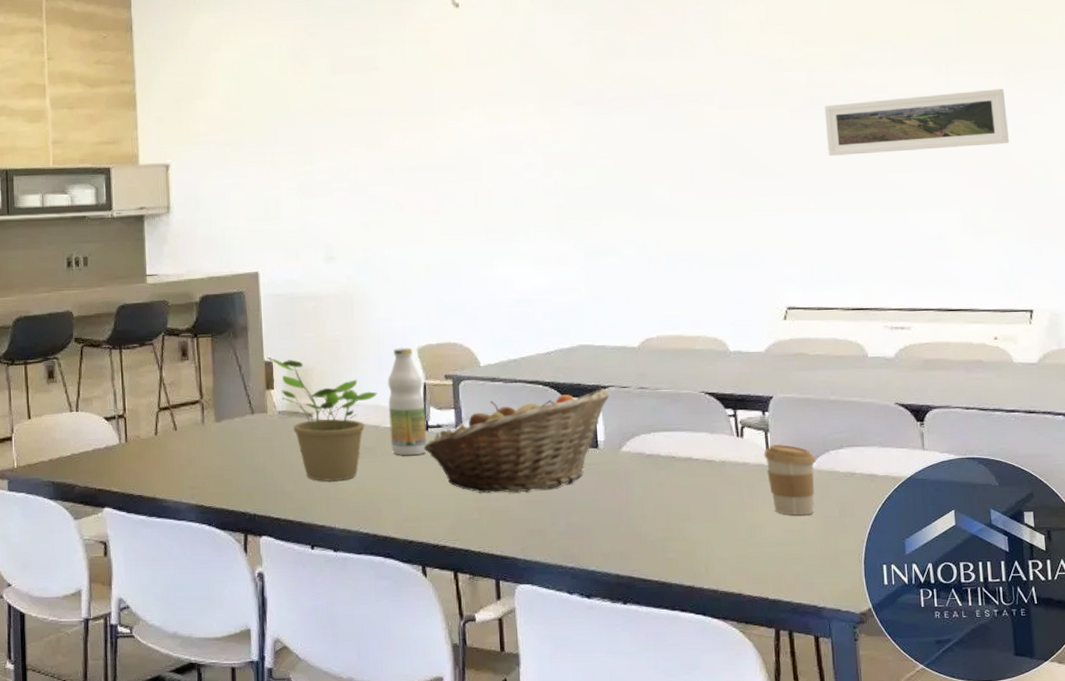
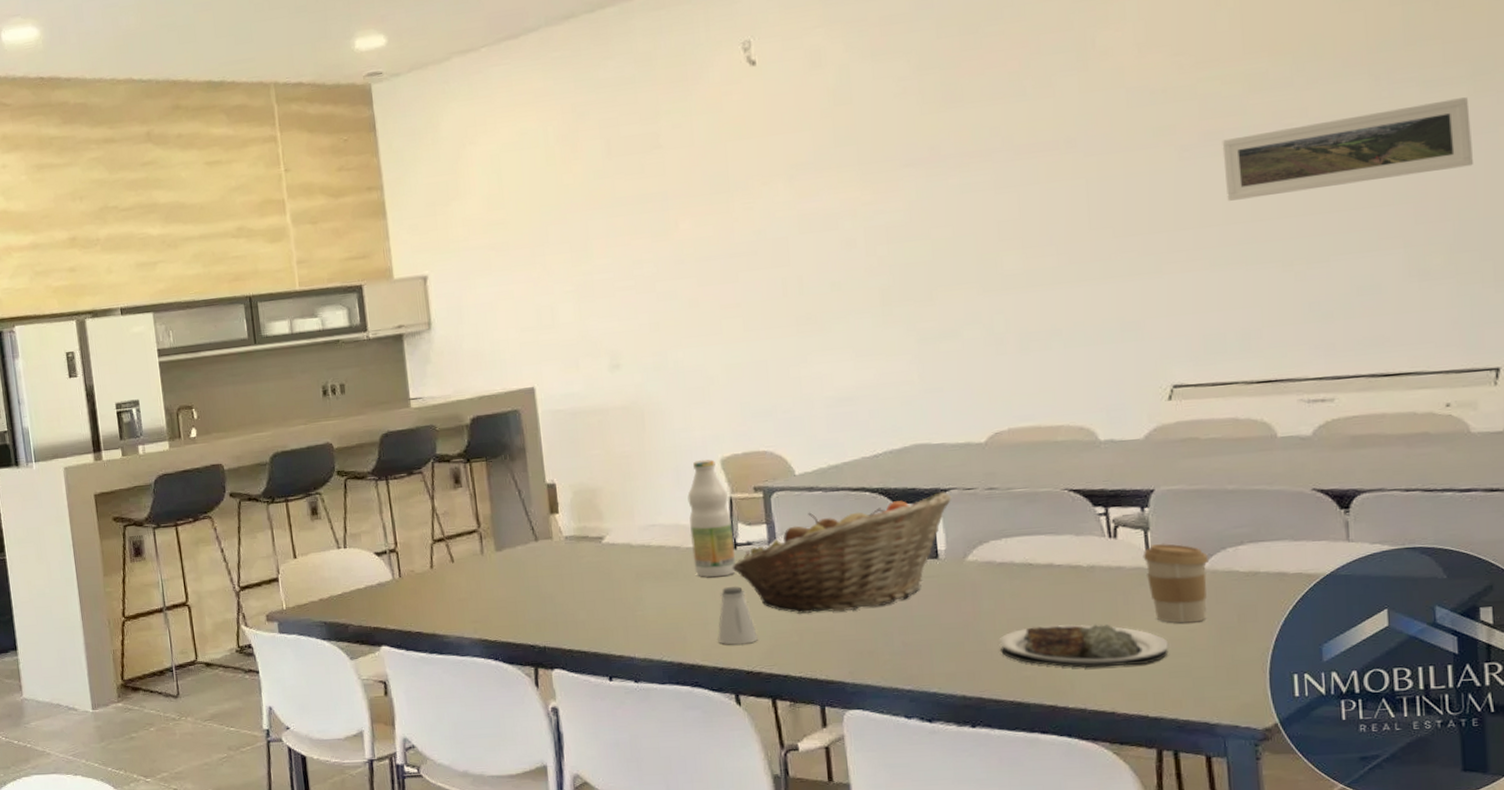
potted plant: present [267,356,377,482] -> none [549,478,676,609]
saltshaker: none [409,465,444,520] -> present [718,586,758,645]
plate: none [647,512,785,553] -> present [999,624,1169,669]

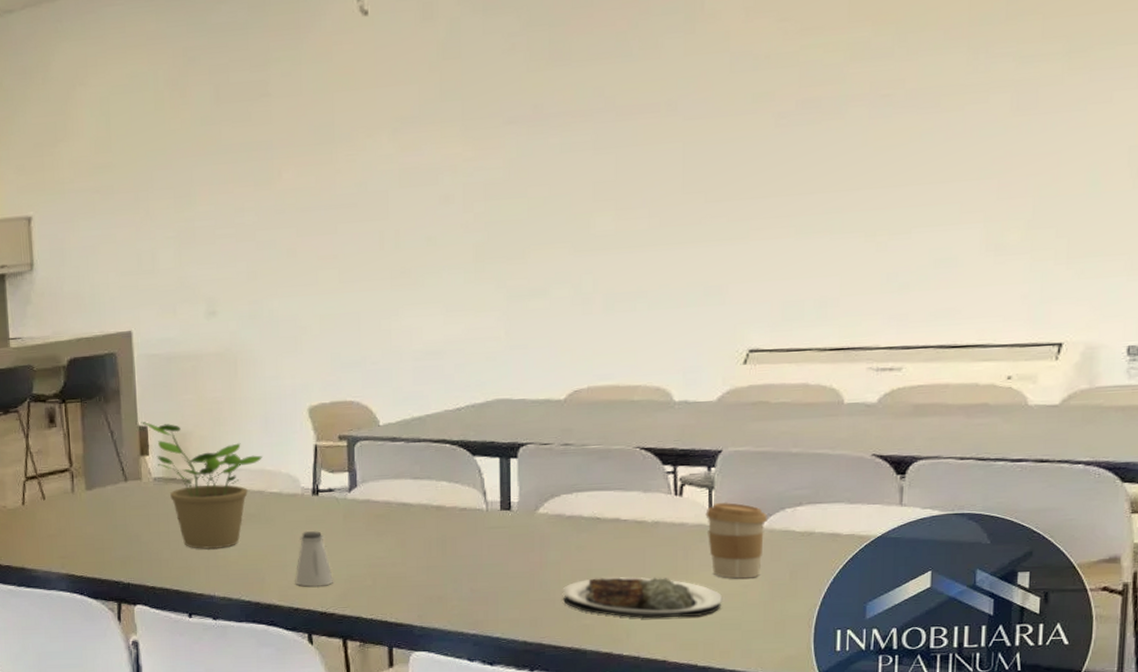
potted plant: none [549,478,676,609] -> present [141,421,262,550]
bottle: present [687,459,736,578] -> none [274,407,317,522]
fruit basket: present [732,491,952,614] -> none [312,445,529,559]
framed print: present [1222,97,1473,201] -> none [818,74,1062,170]

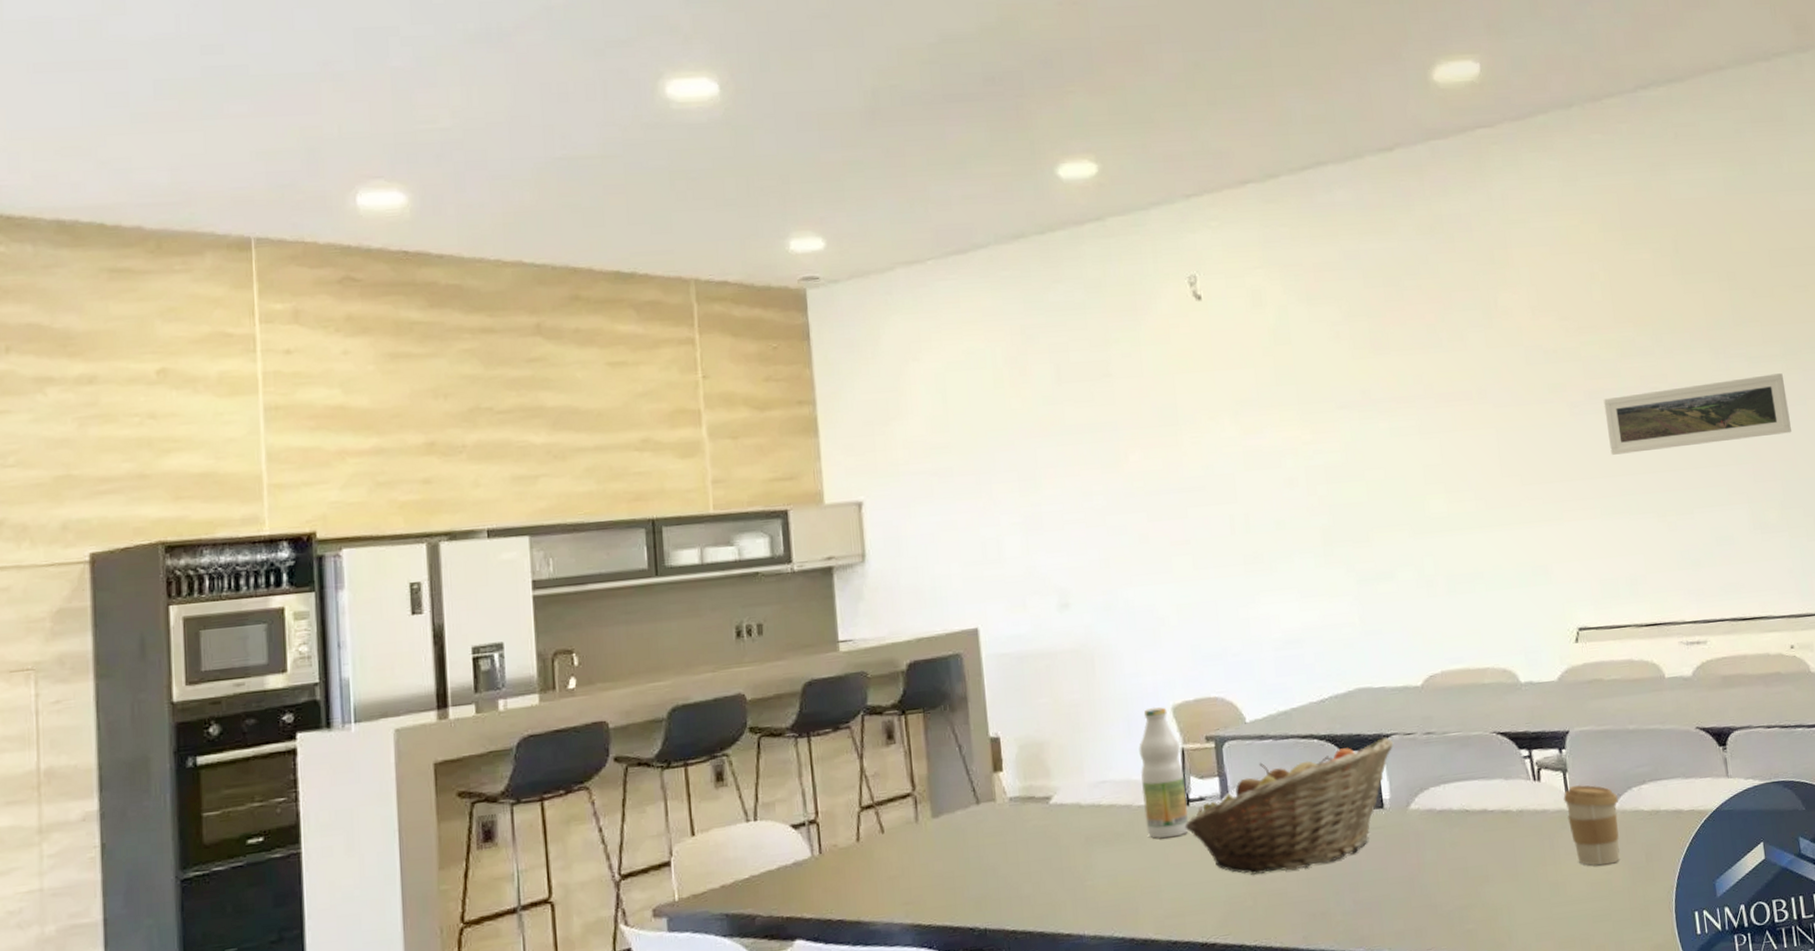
potted plant: present [141,421,262,550] -> none [993,731,1127,879]
bottle: none [274,407,317,522] -> present [1139,707,1189,838]
saltshaker: present [295,531,333,587] -> none [1171,847,1212,914]
fruit basket: none [312,445,529,559] -> present [1184,736,1394,875]
plate: present [562,576,723,619] -> none [1442,870,1591,918]
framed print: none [818,74,1062,170] -> present [1603,373,1791,455]

